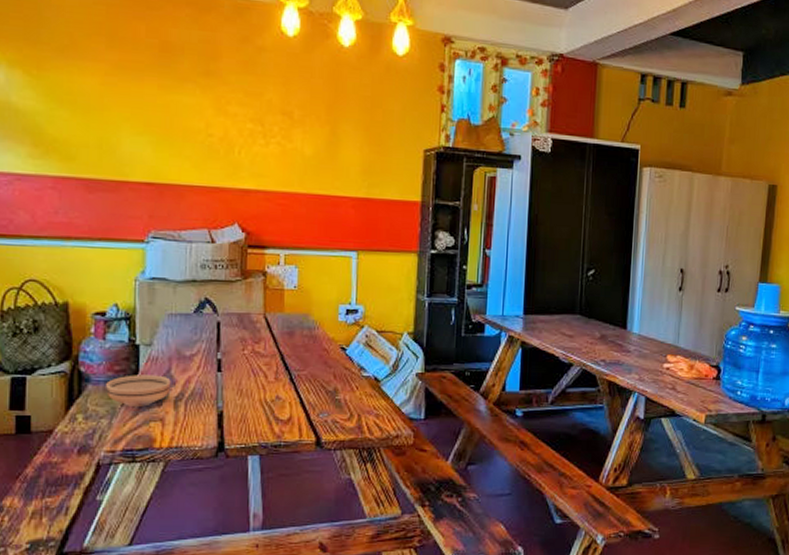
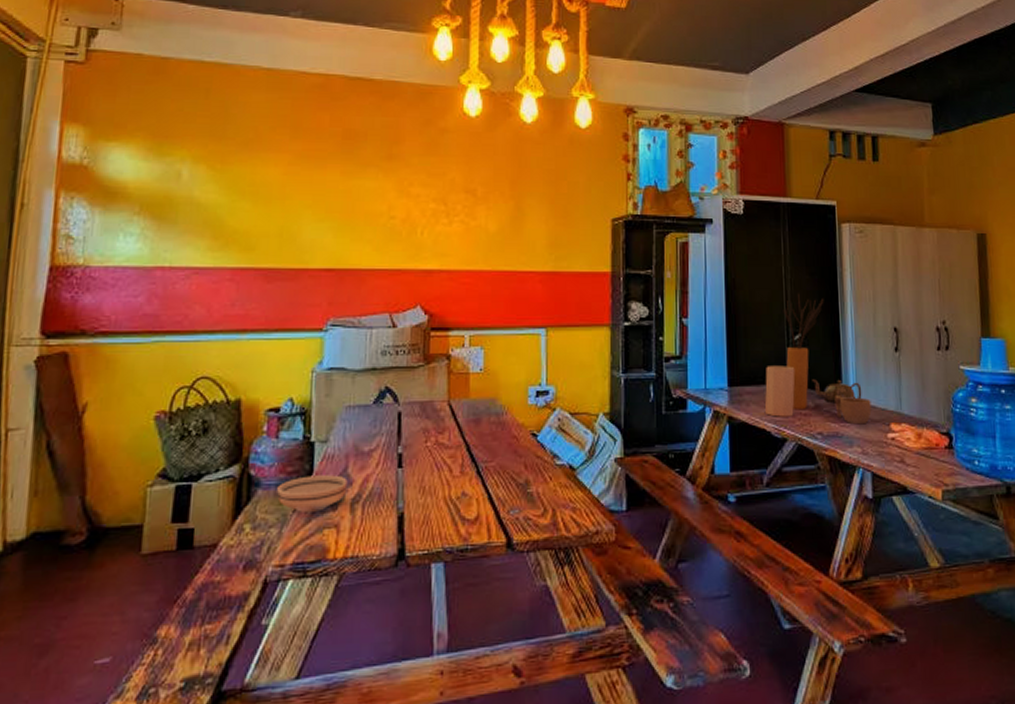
cup: none [555,298,586,345] -> present [764,366,796,417]
vase: none [578,232,619,340] -> present [783,293,824,411]
teapot: none [600,312,645,335] -> present [812,379,862,404]
cup: none [619,328,652,355] -> present [835,396,872,425]

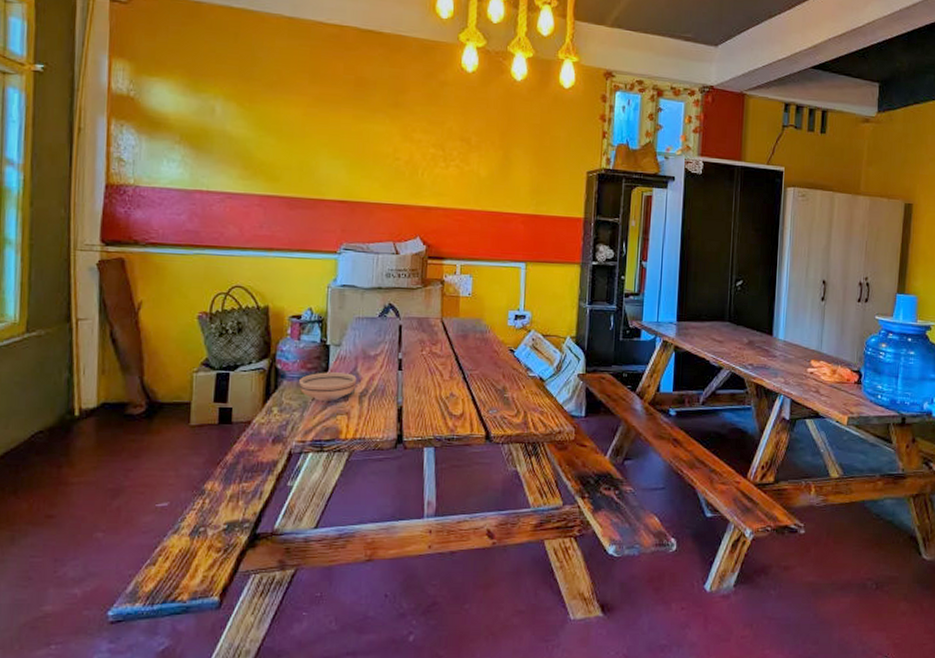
cup: present [764,366,796,417] -> none [705,306,735,350]
vase: present [783,293,824,411] -> none [728,246,765,345]
teapot: present [812,379,862,404] -> none [748,320,790,341]
cup: present [835,396,872,425] -> none [766,335,797,360]

